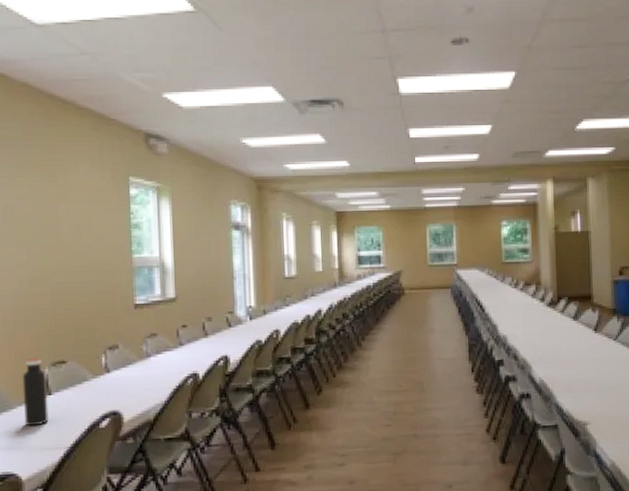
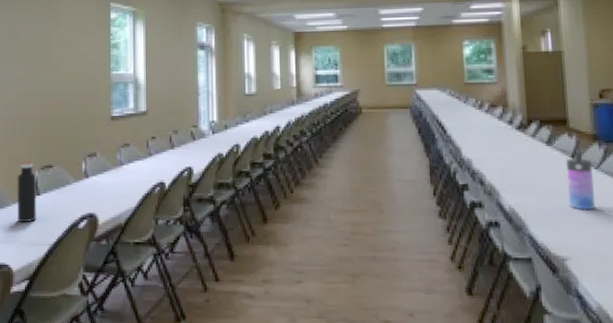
water bottle: none [589,323,613,379] -> present [565,150,596,210]

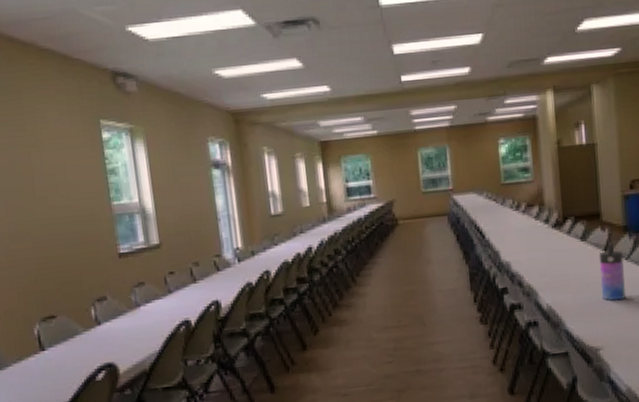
water bottle: present [17,161,37,223] -> none [14,314,45,383]

